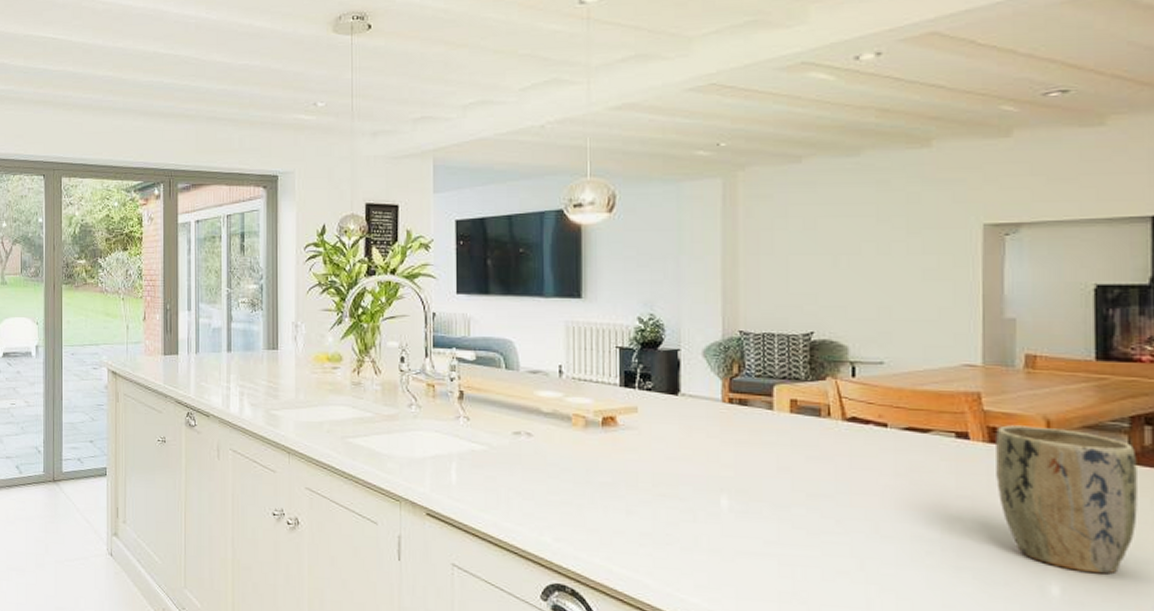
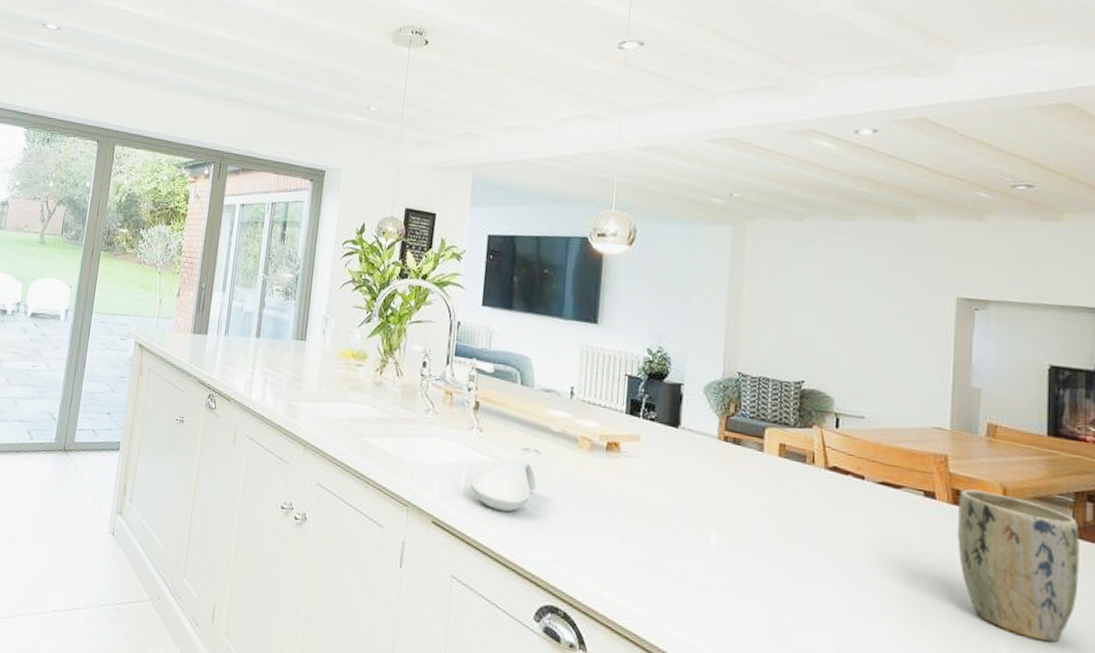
spoon rest: none [463,444,531,497] -> present [470,459,536,512]

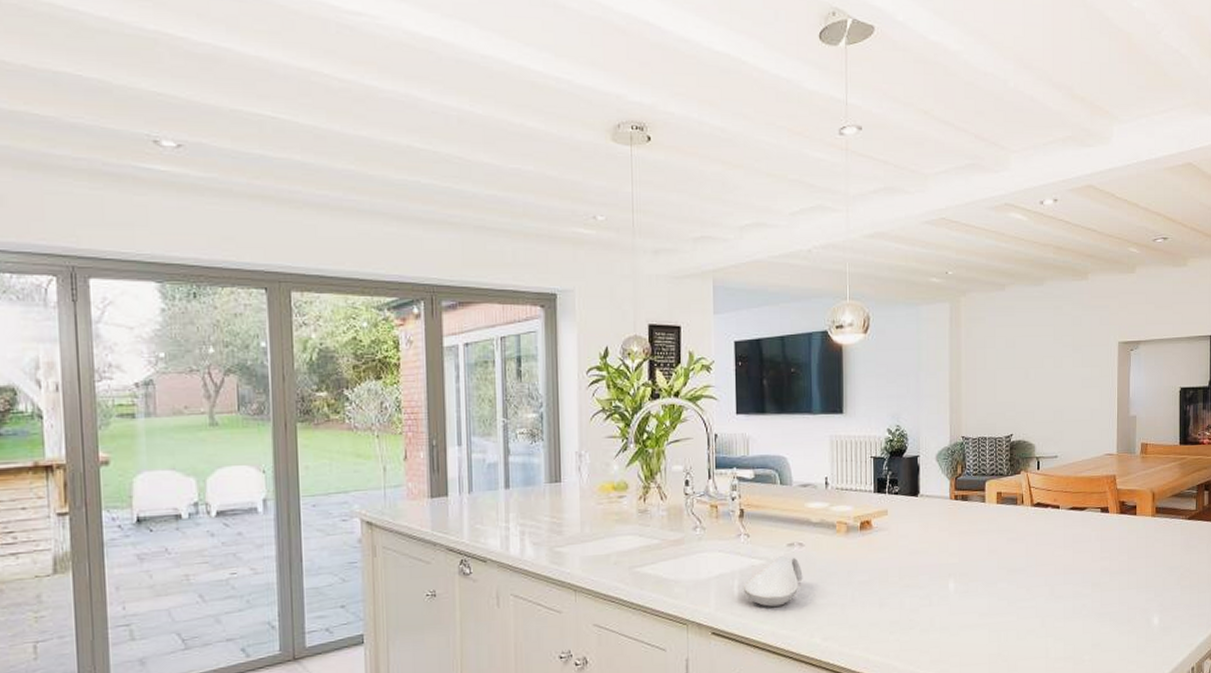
plant pot: present [957,489,1079,643] -> none [1124,498,1200,605]

